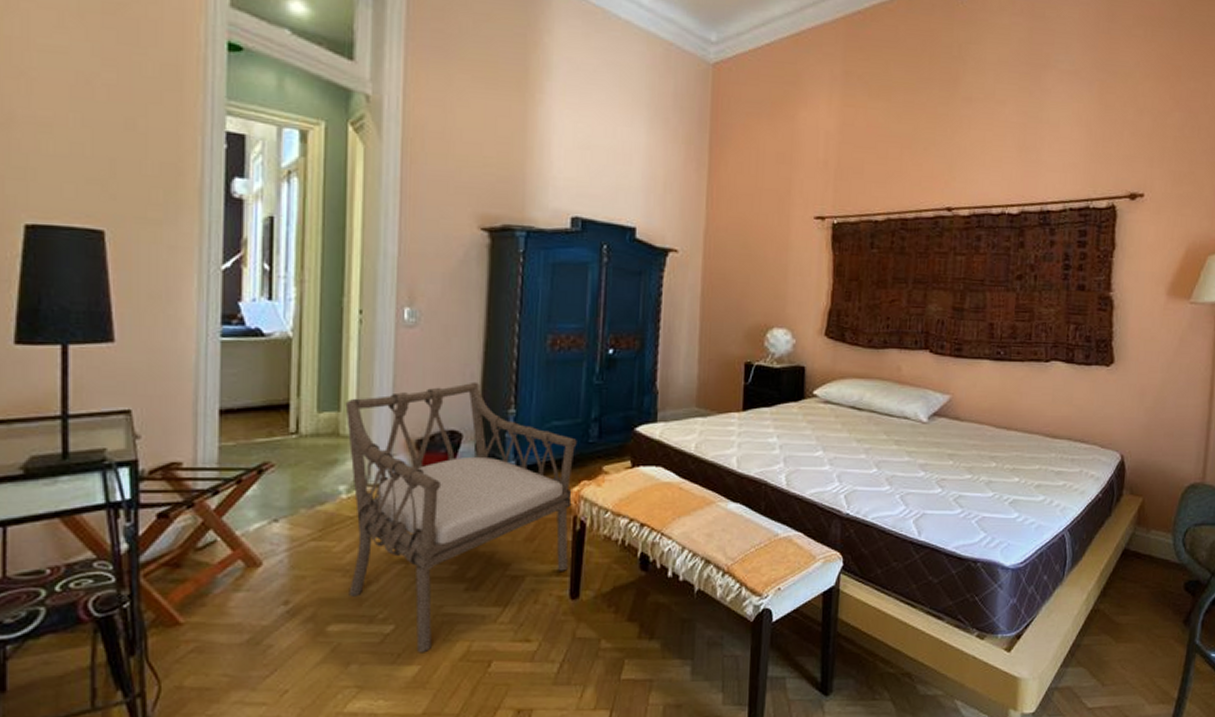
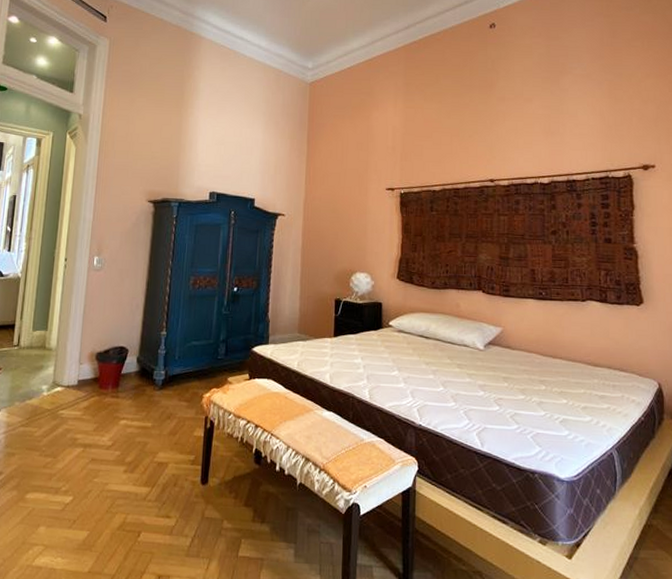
armchair: present [345,381,577,653] -> none [43,310,209,521]

